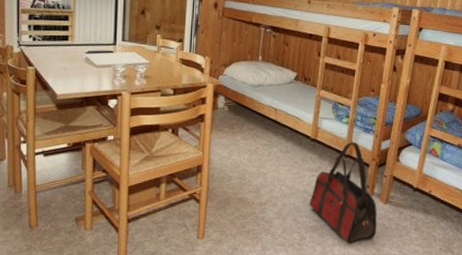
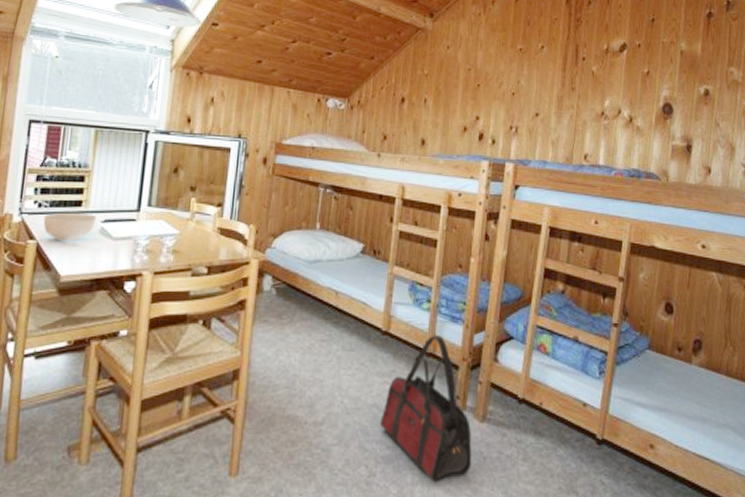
bowl: none [38,45,82,68] -> present [43,212,97,242]

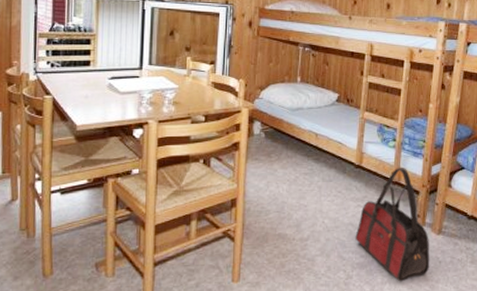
bowl: present [43,212,97,242] -> none [56,71,105,96]

